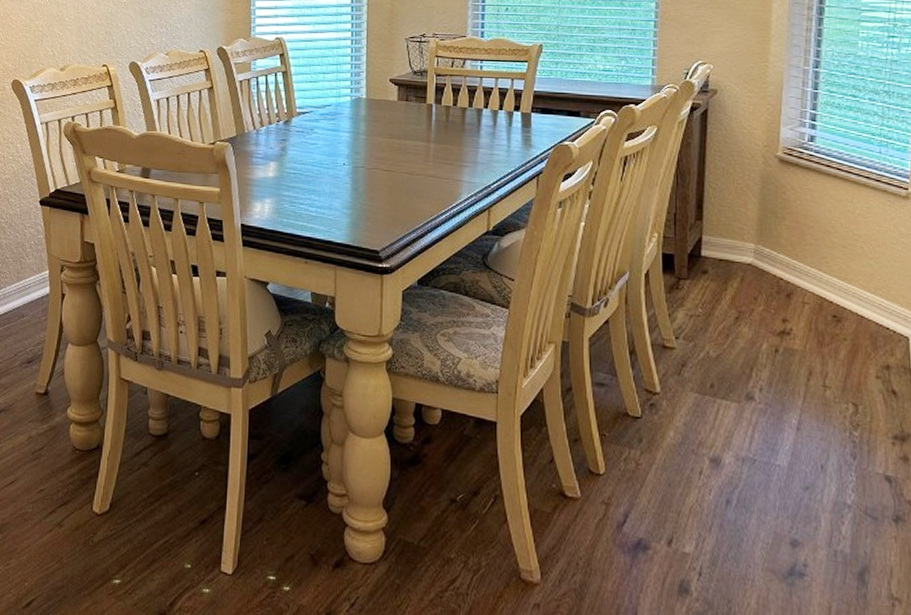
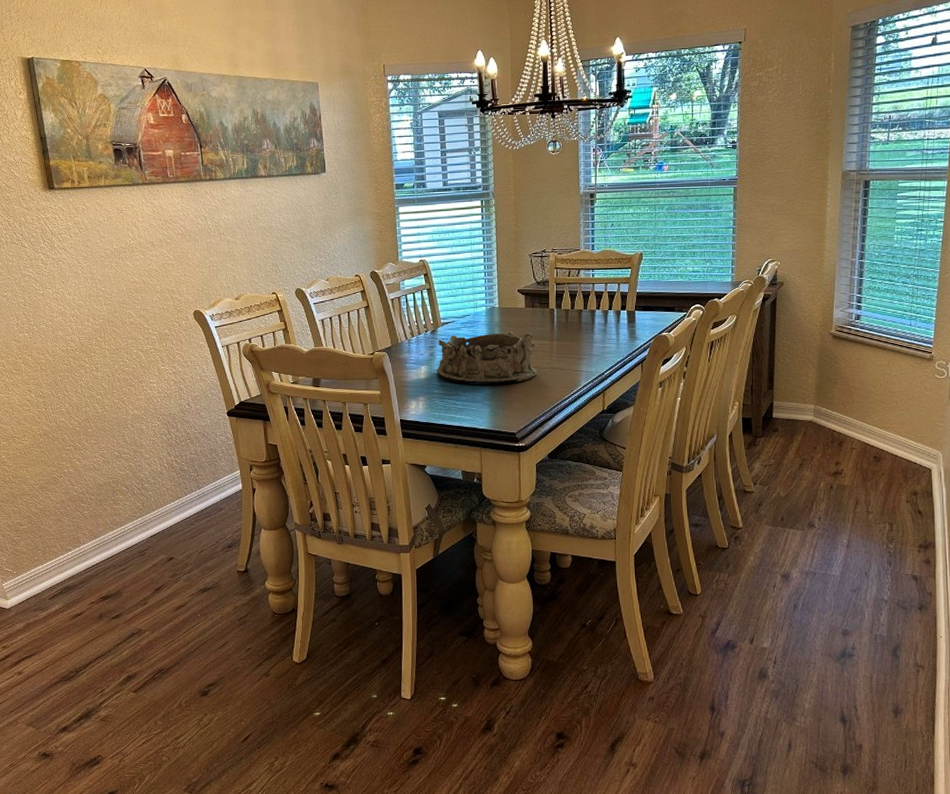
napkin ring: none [288,127,408,190] -> present [437,331,537,384]

